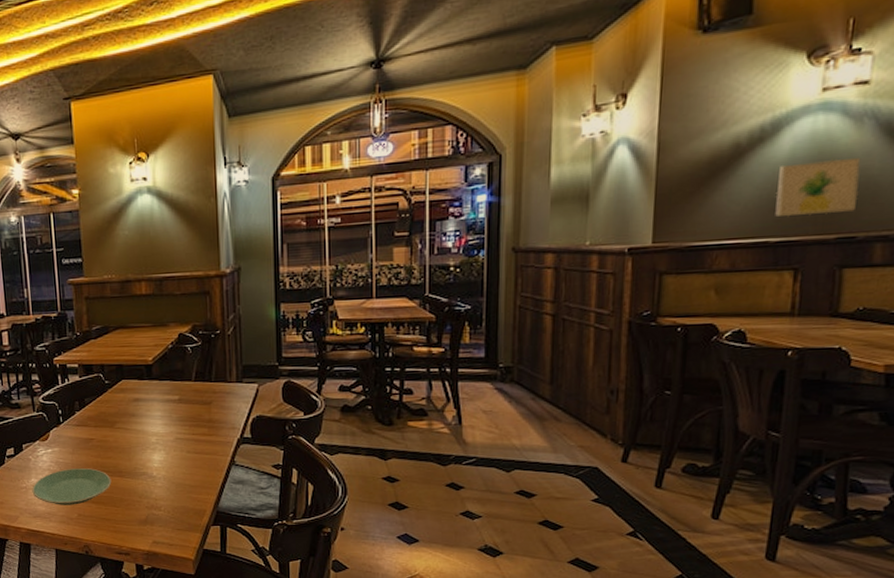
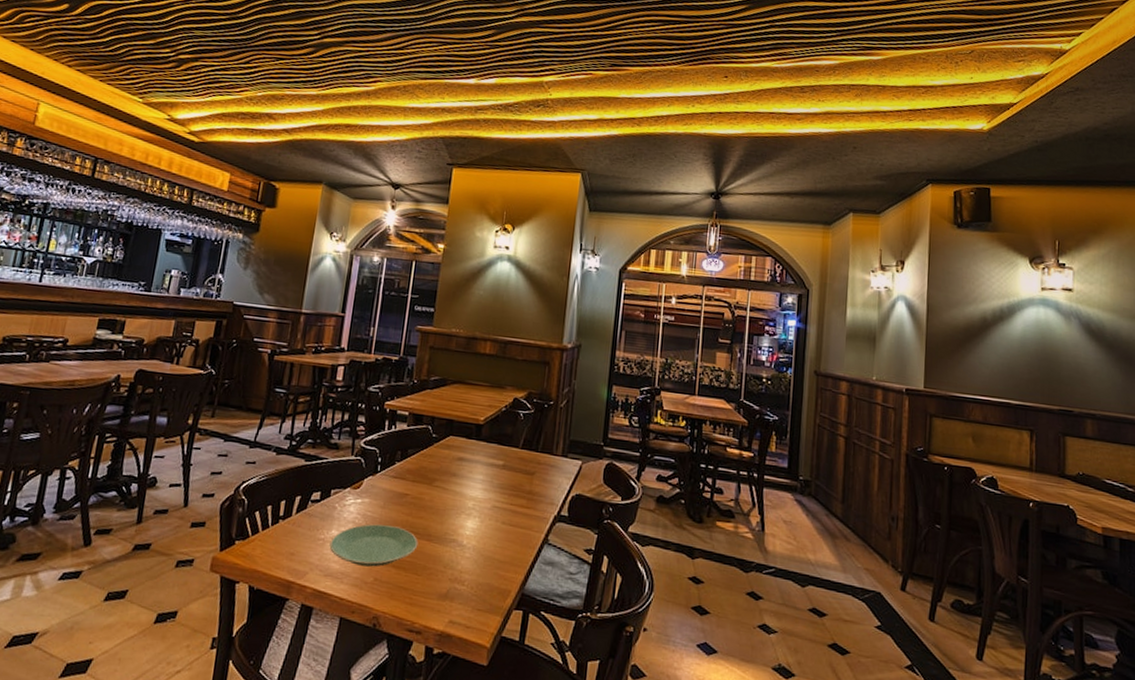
wall art: present [775,158,861,217] -> none [1013,342,1072,389]

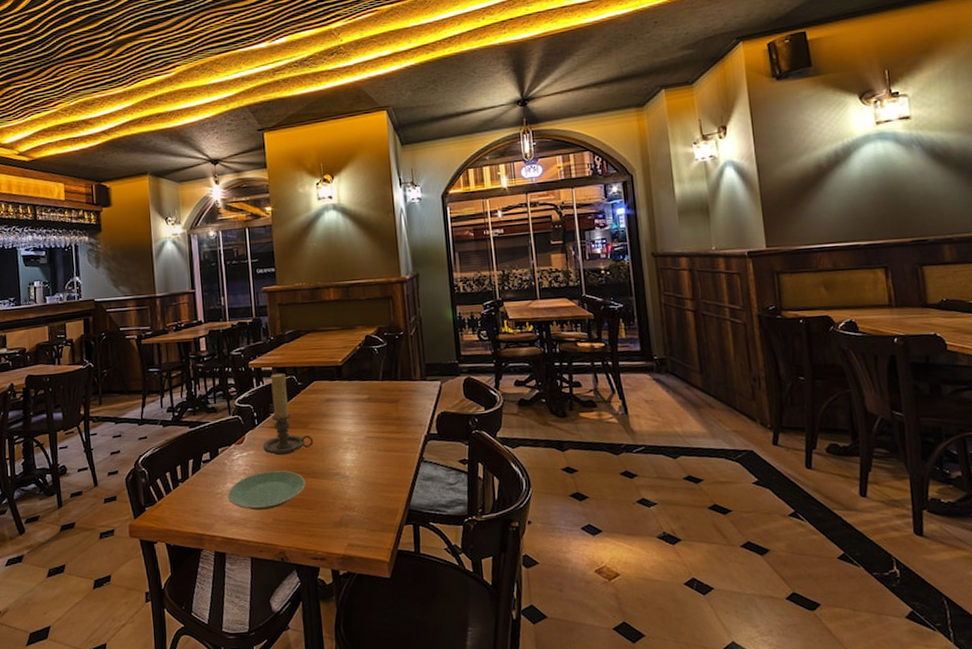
candle holder: none [380,419,436,511] -> present [263,373,314,456]

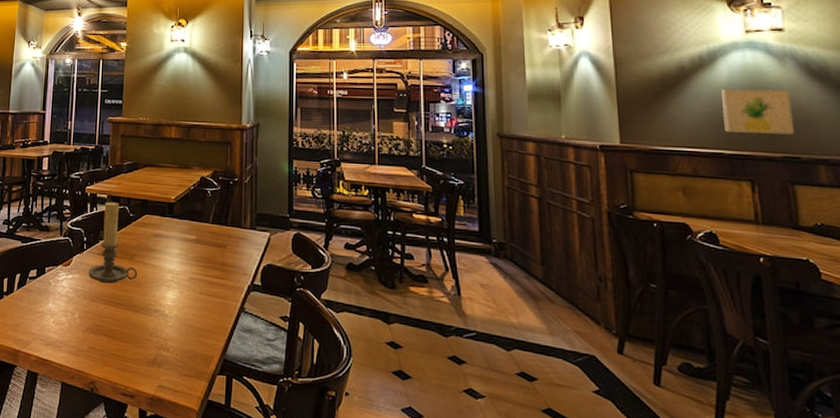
plate: present [227,470,306,510] -> none [47,297,125,336]
wall art: none [856,176,922,224] -> present [721,88,795,135]

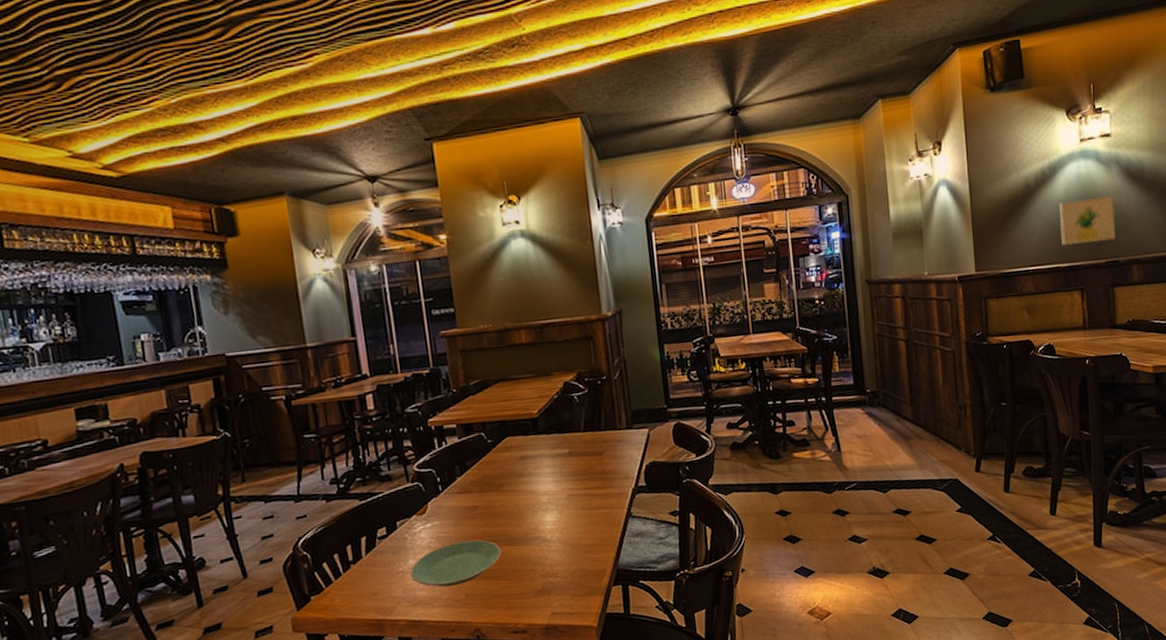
plate: none [47,297,125,336] -> present [410,539,502,587]
candle holder: present [88,201,138,284] -> none [449,430,509,524]

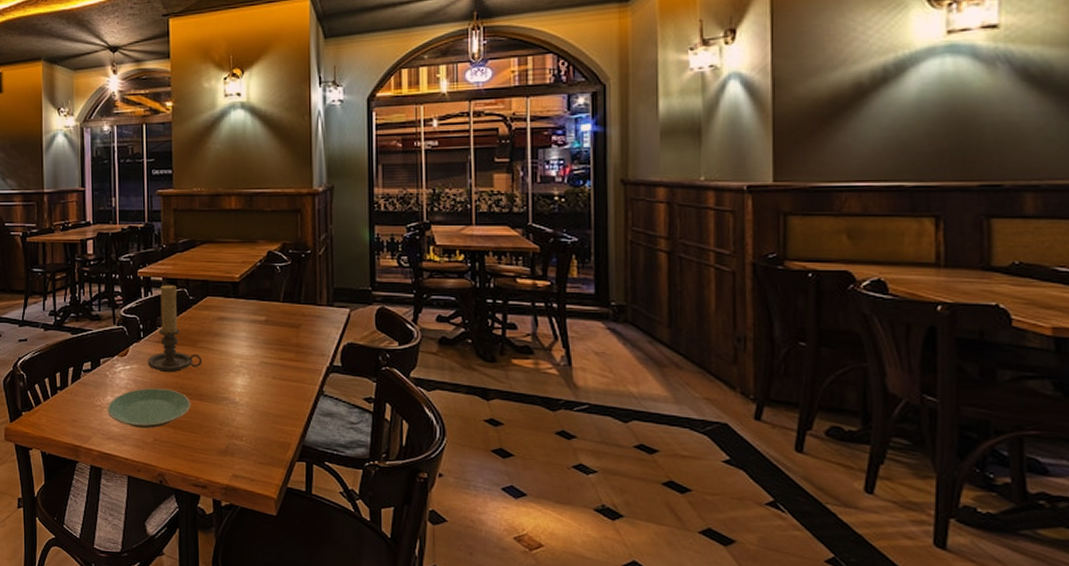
candle holder: none [449,430,509,524] -> present [147,284,202,373]
wall art: present [1059,196,1116,246] -> none [906,102,1000,161]

